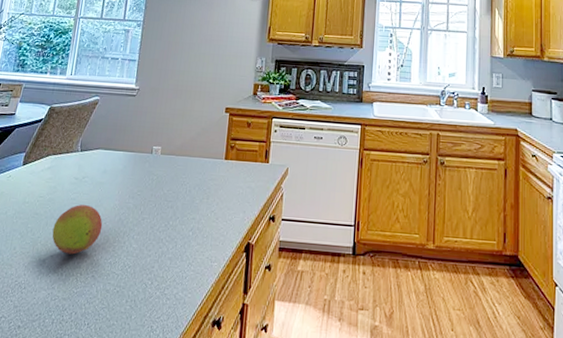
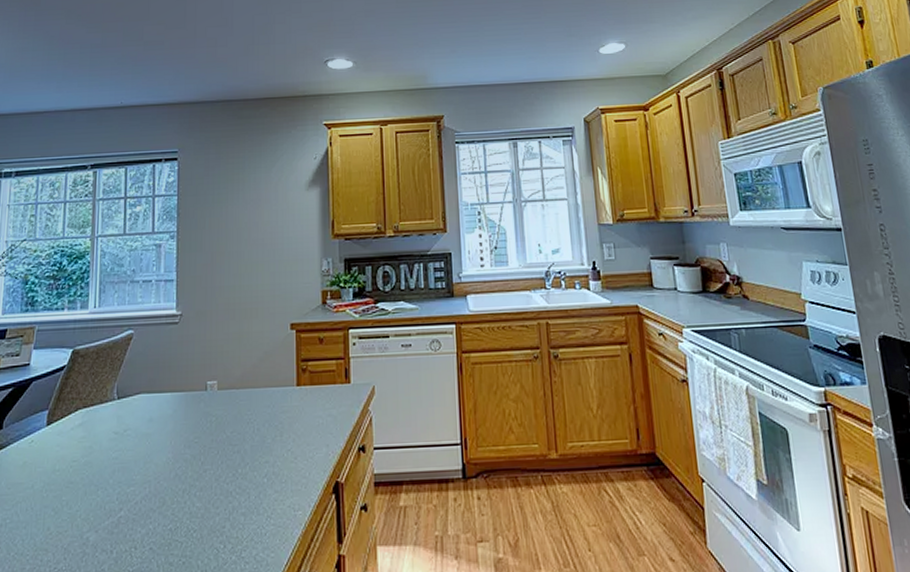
fruit: present [52,204,103,255] -> none [93,463,156,527]

